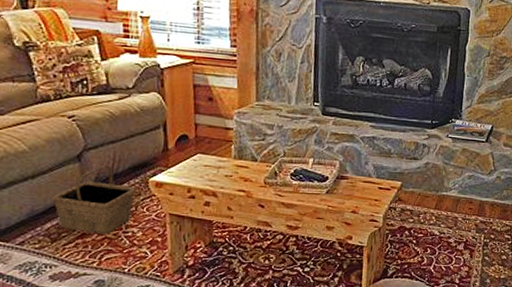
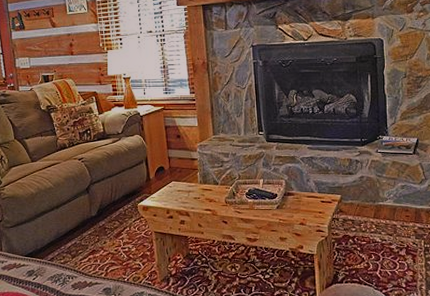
basket: present [53,166,135,235] -> none [71,196,128,251]

